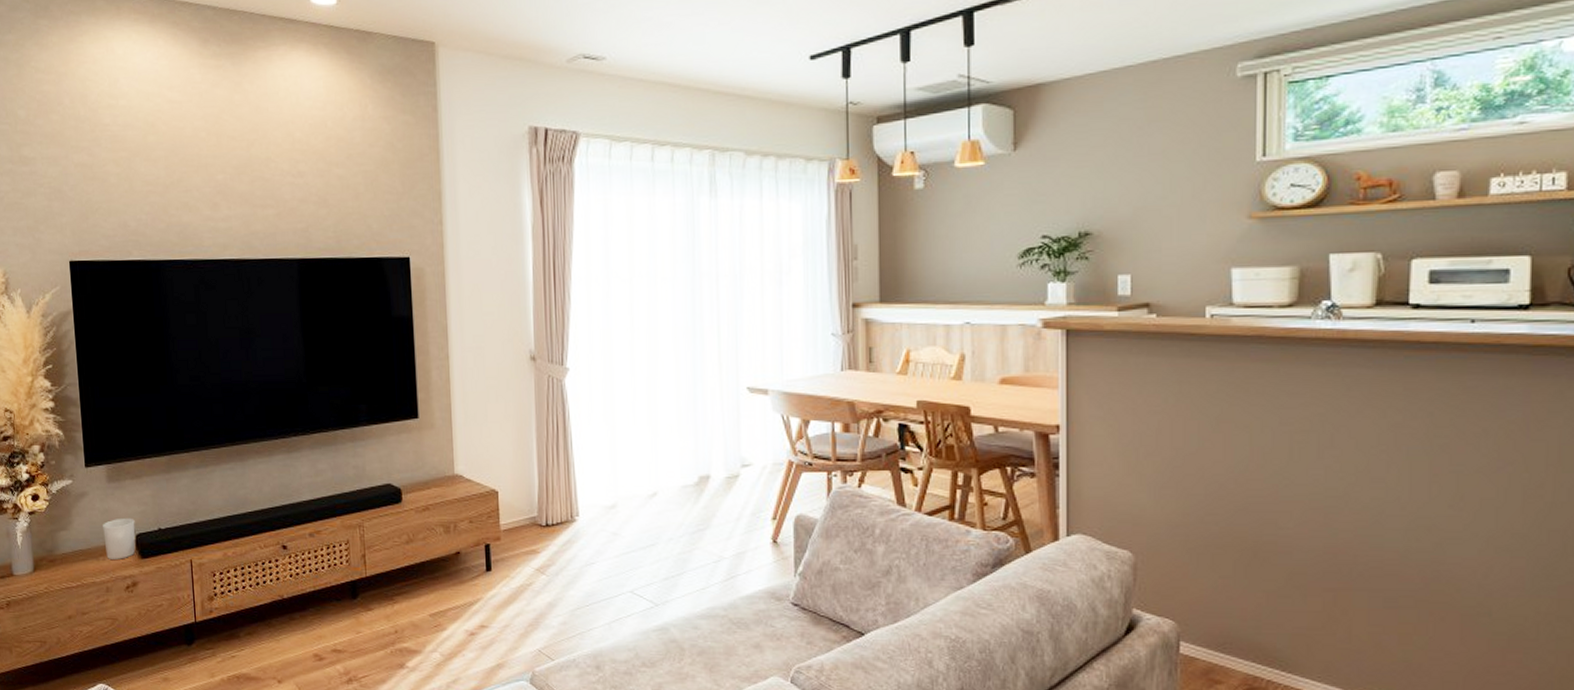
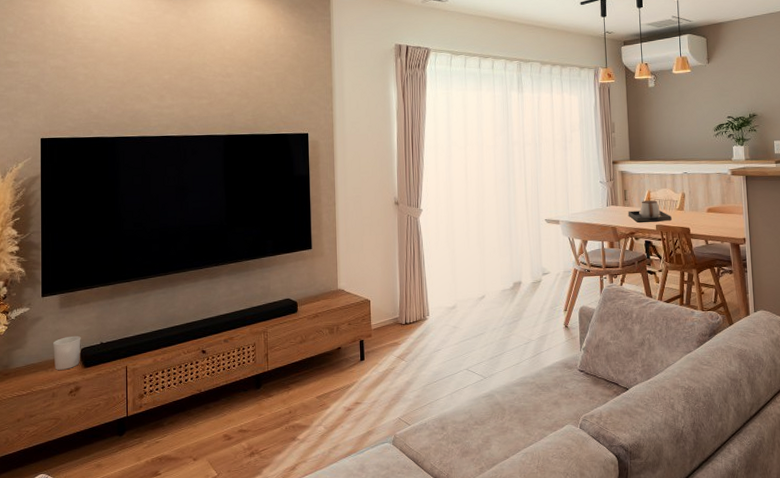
teapot: none [873,364,942,396] -> present [627,200,672,223]

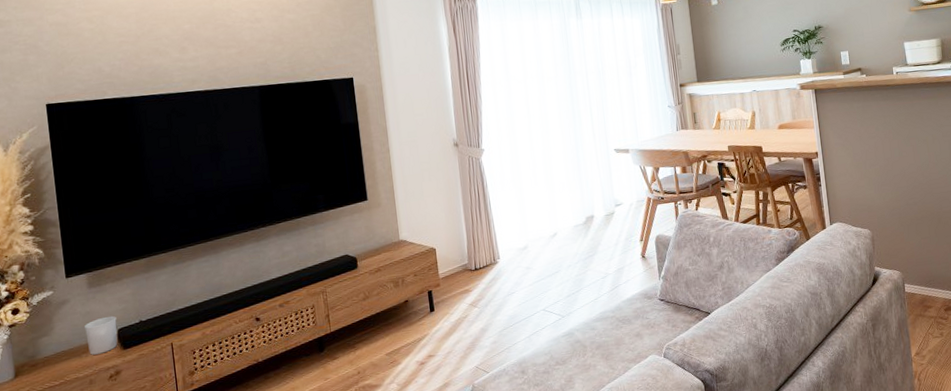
teapot: present [627,200,672,223] -> none [698,121,743,145]

